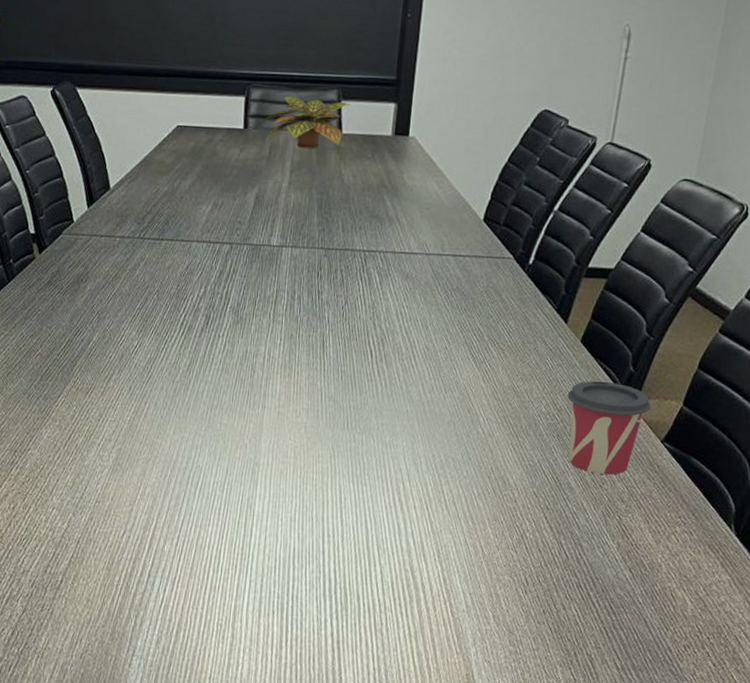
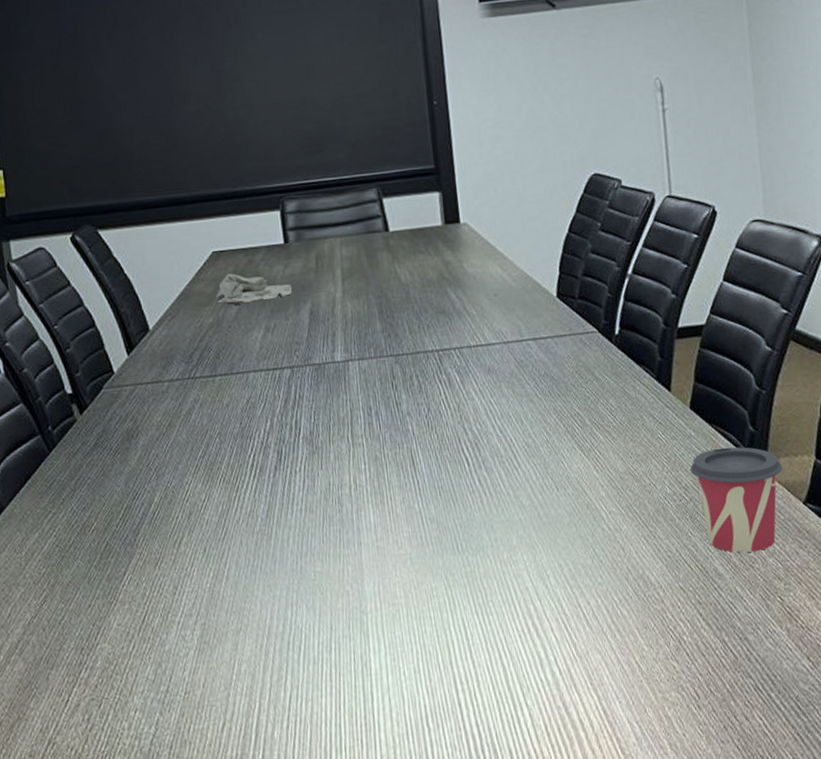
tissue: none [174,149,243,179] -> present [216,274,292,305]
plant: present [260,96,350,149] -> none [301,199,393,254]

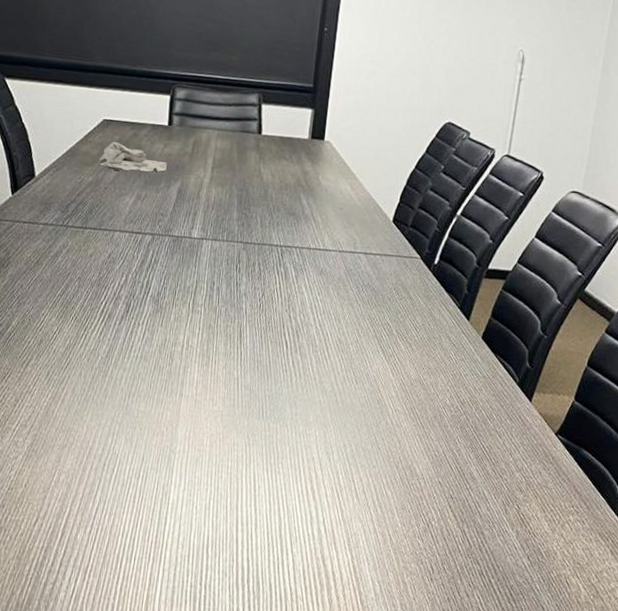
cup: present [690,447,783,553] -> none [469,375,546,465]

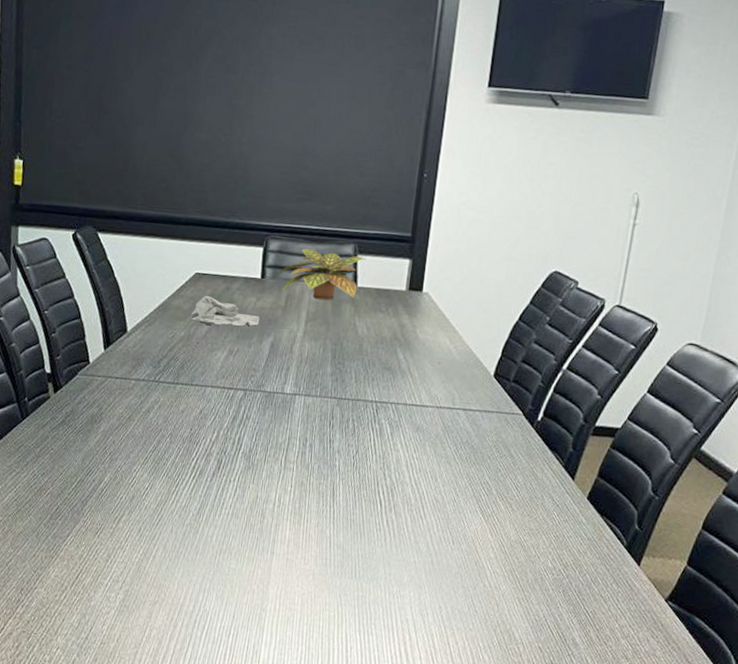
plant: none [184,97,270,148] -> present [277,248,366,301]

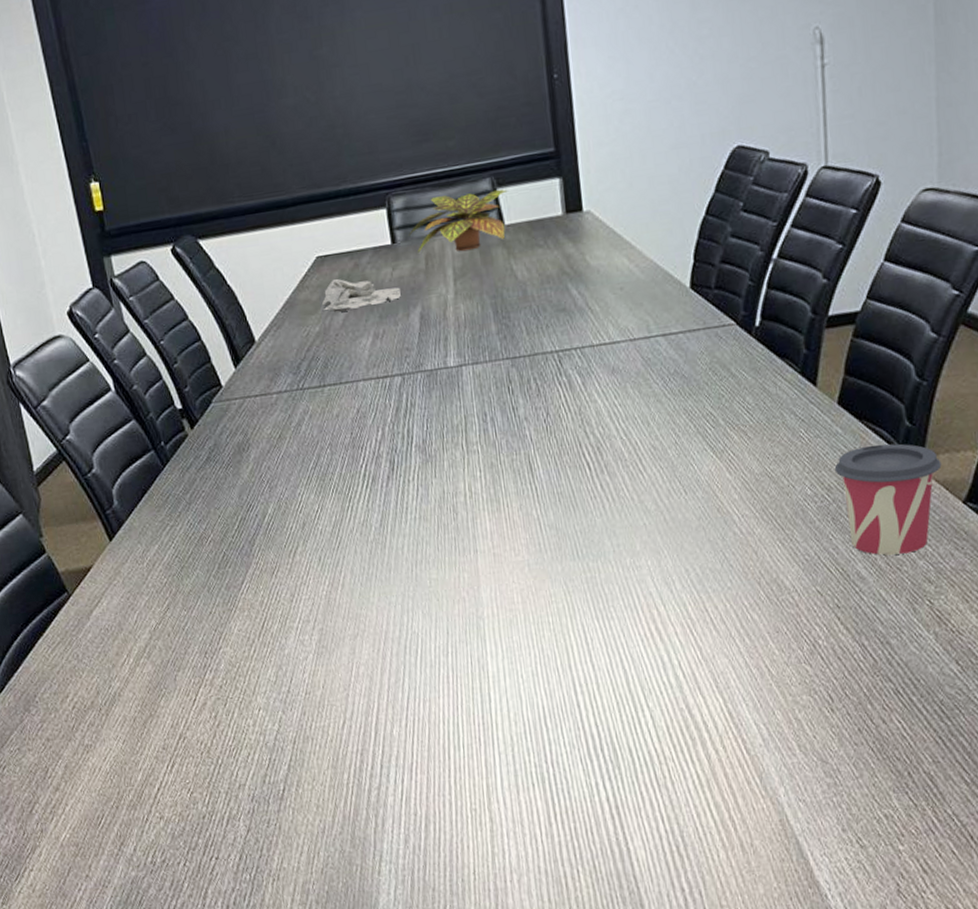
cup: none [573,538,656,632] -> present [834,443,942,556]

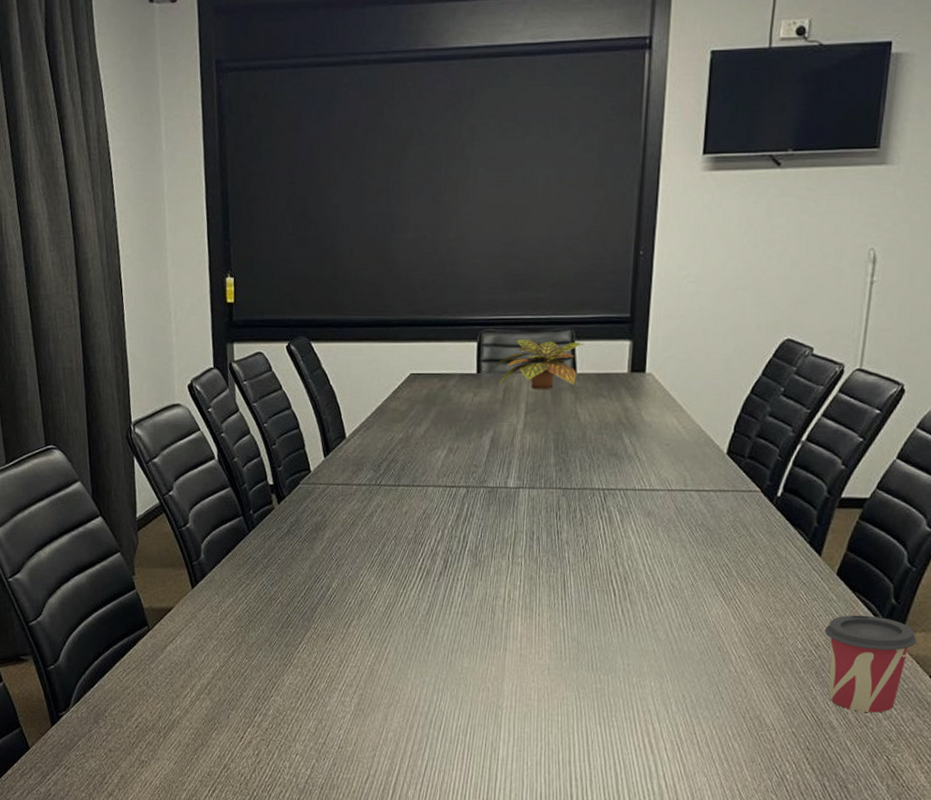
tissue: present [322,279,401,312] -> none [409,396,478,424]

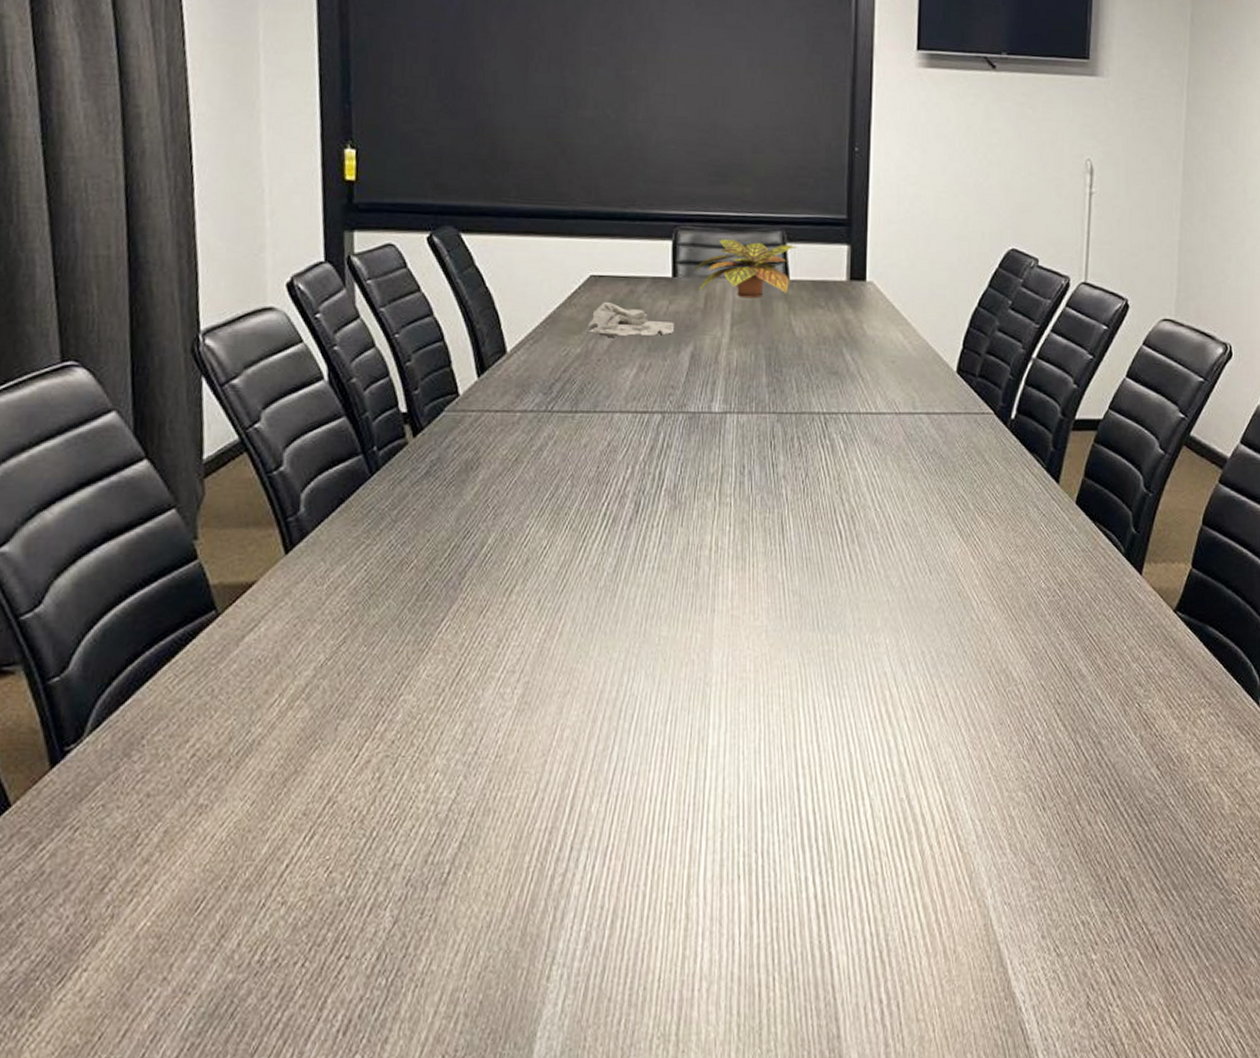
tissue: none [409,396,478,424] -> present [588,302,674,337]
cup: present [824,614,917,713] -> none [1067,547,1159,655]

